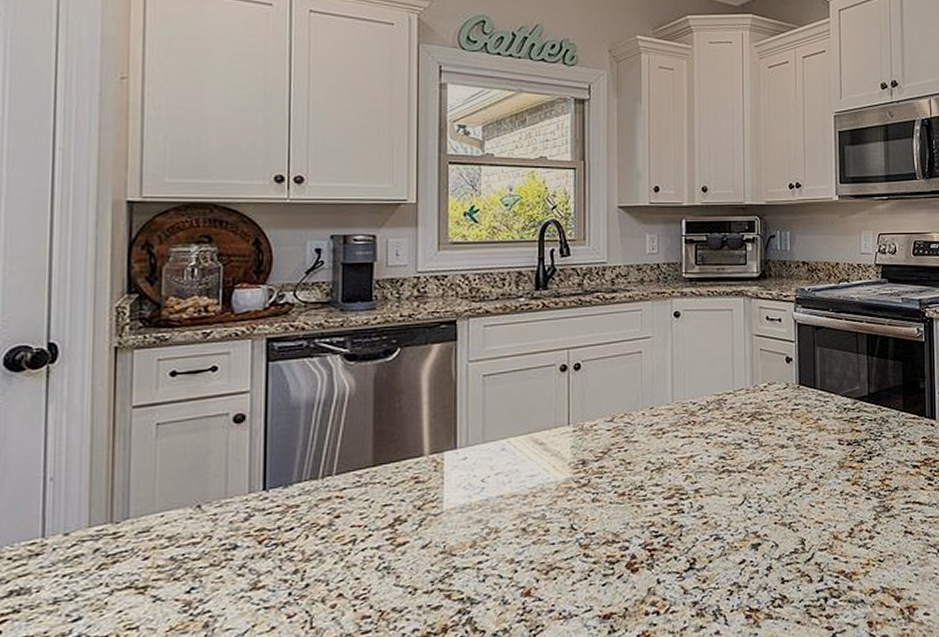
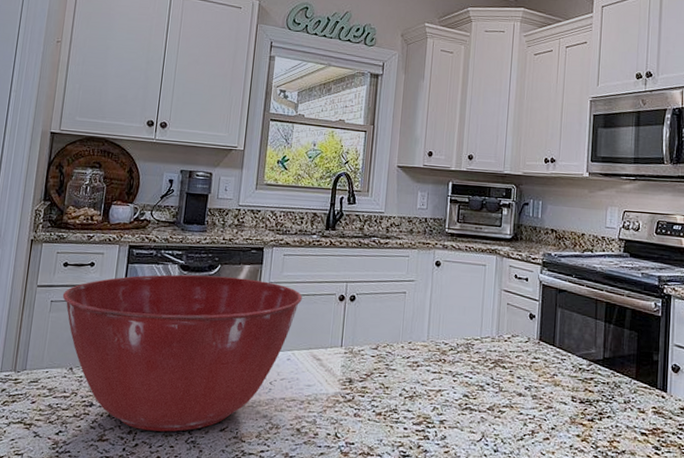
mixing bowl: none [173,360,513,566] -> present [62,274,302,432]

